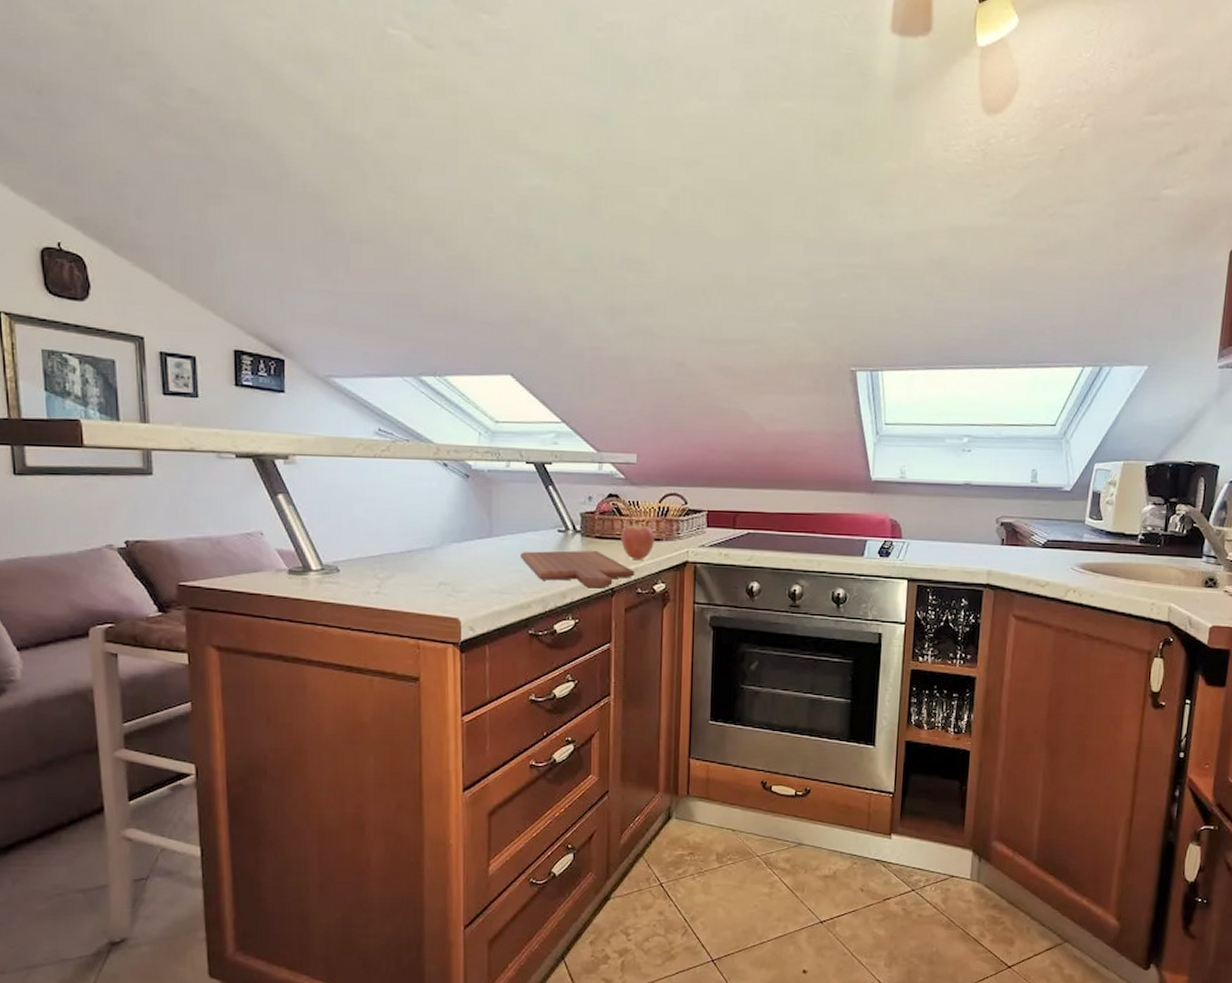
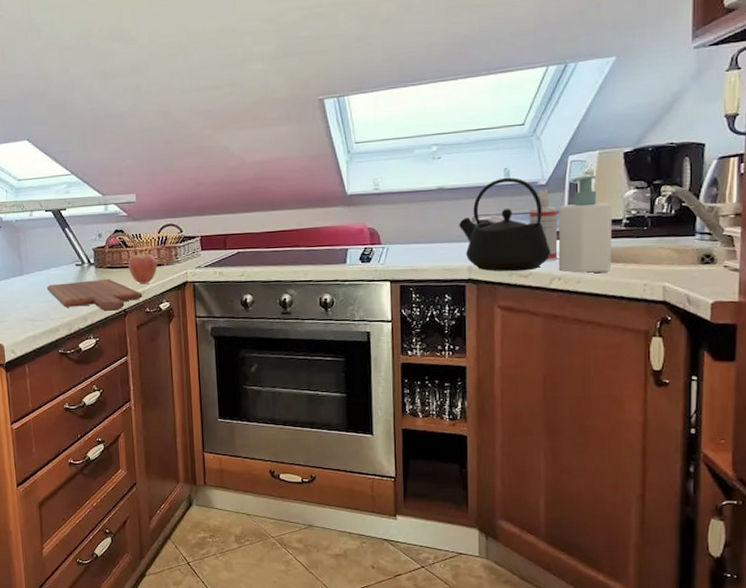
kettle: none [982,480,1069,580] -> present [459,178,551,272]
spray bottle: none [1050,496,1079,573] -> present [529,190,558,262]
soap bottle: none [1074,485,1131,588] -> present [558,175,613,273]

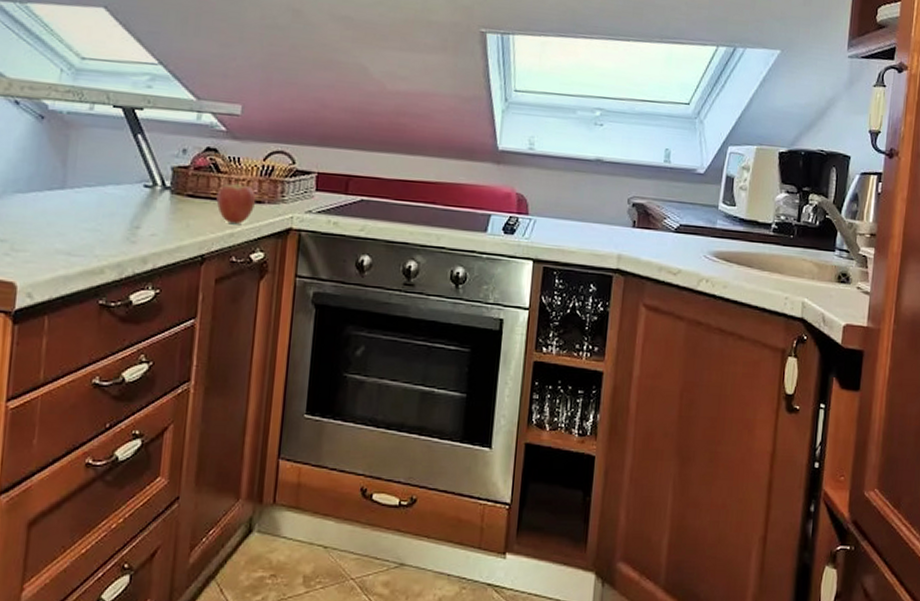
cutting board: present [47,279,143,311] -> none [97,207,231,255]
kettle: present [459,178,551,272] -> none [613,159,702,268]
spray bottle: present [529,190,558,262] -> none [683,179,712,261]
soap bottle: present [558,175,613,273] -> none [707,170,764,279]

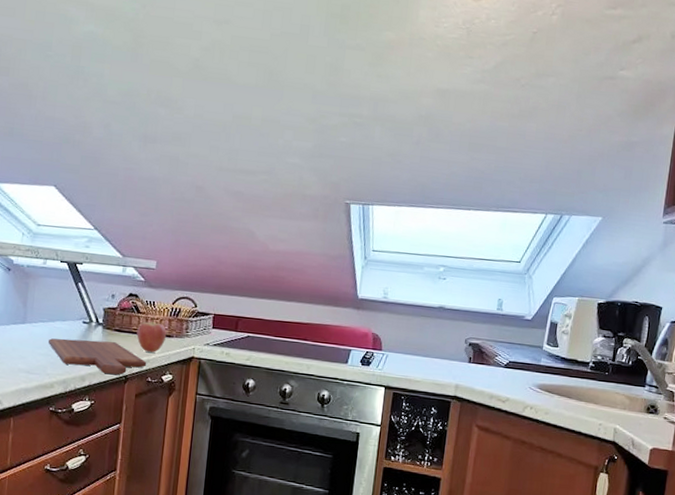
cutting board: none [97,207,231,255] -> present [48,338,147,375]

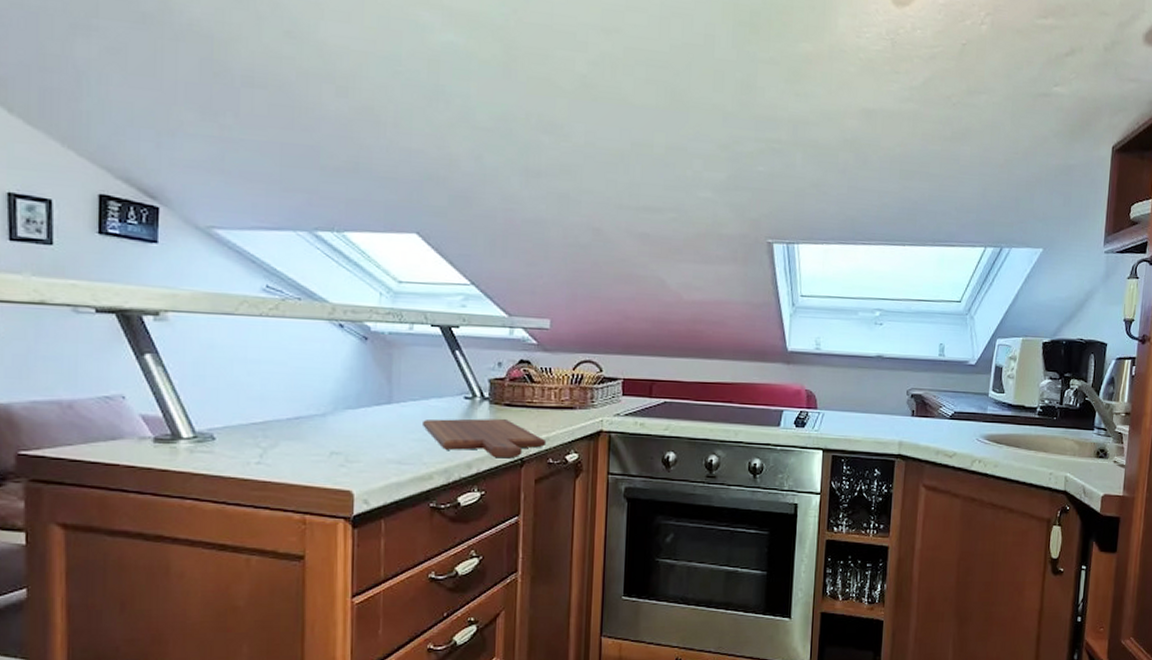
fruit: present [136,315,167,353] -> none [532,384,569,428]

